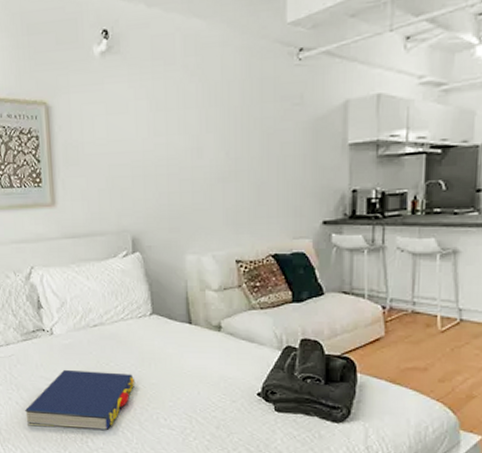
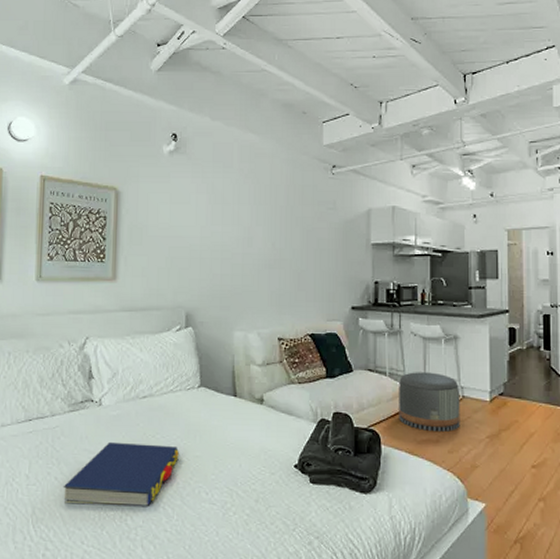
pouf: none [379,293,458,359] -> present [399,372,460,431]

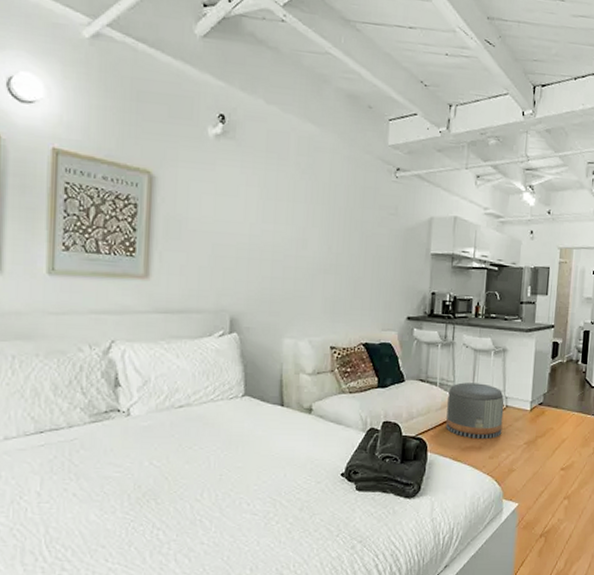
book: present [63,441,179,506] -> none [83,454,219,521]

